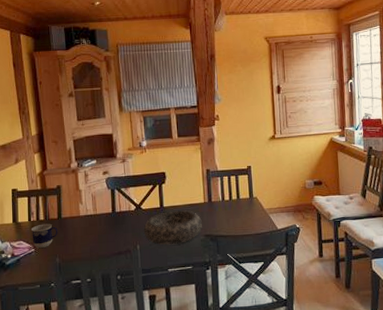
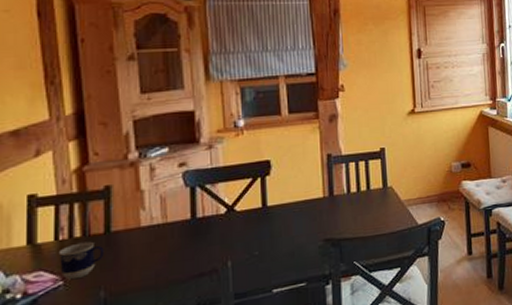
decorative bowl: present [143,210,202,246] -> none [237,209,321,259]

